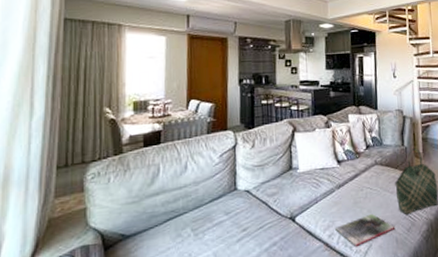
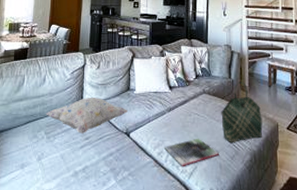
decorative pillow: none [190,181,291,225] -> present [46,98,128,133]

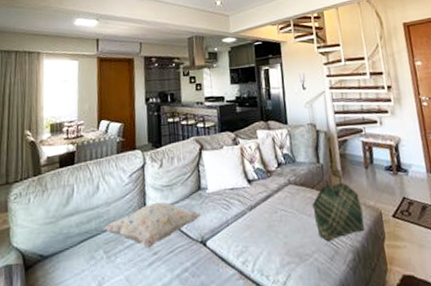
magazine: present [165,138,219,166] -> none [249,238,315,276]

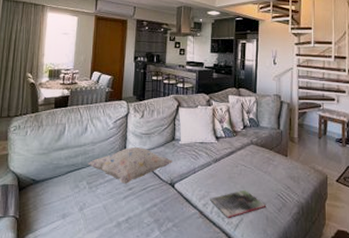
magazine: none [249,238,315,276] -> present [210,189,266,218]
tote bag: present [312,165,364,240] -> none [269,132,311,194]

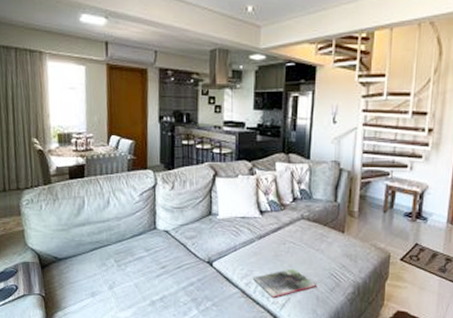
decorative pillow: present [87,147,172,184] -> none [113,223,210,262]

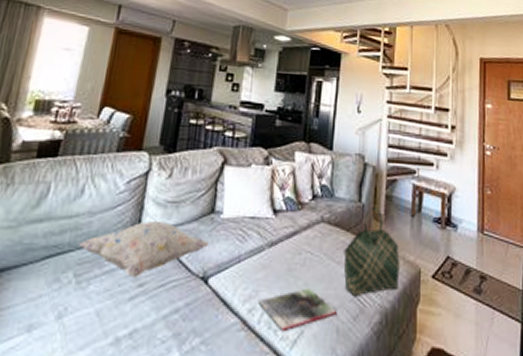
decorative pillow: none [113,223,210,262] -> present [78,221,208,277]
tote bag: none [321,205,372,274] -> present [343,207,400,295]

